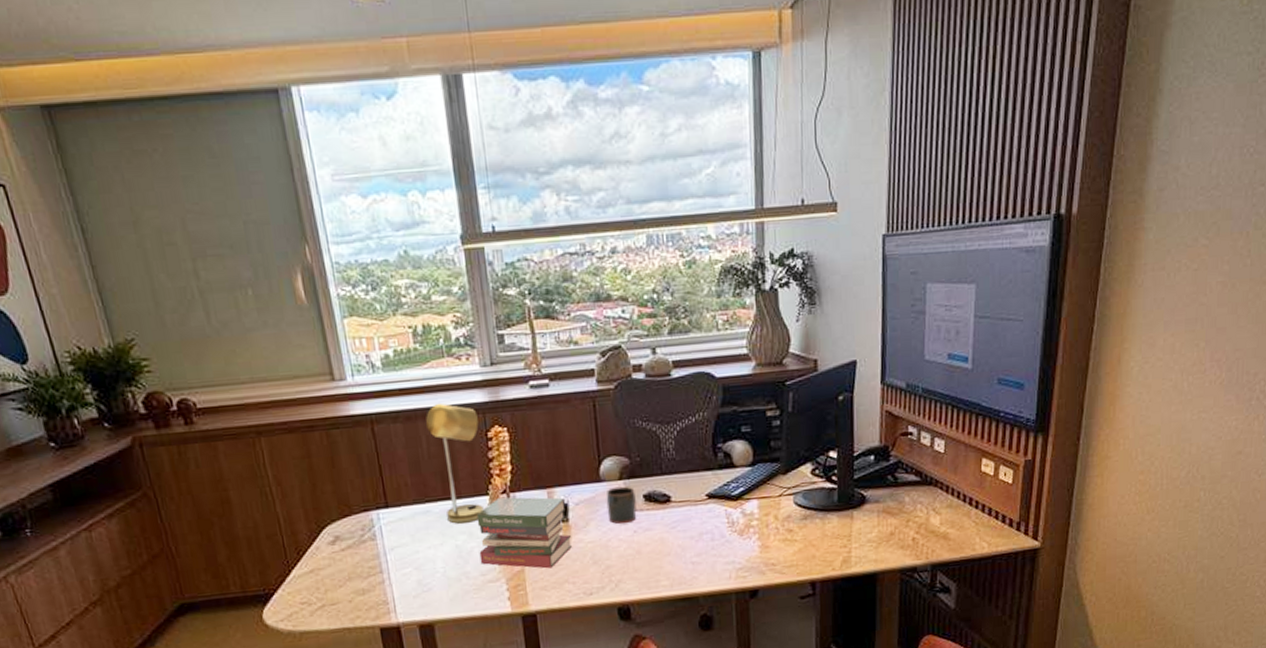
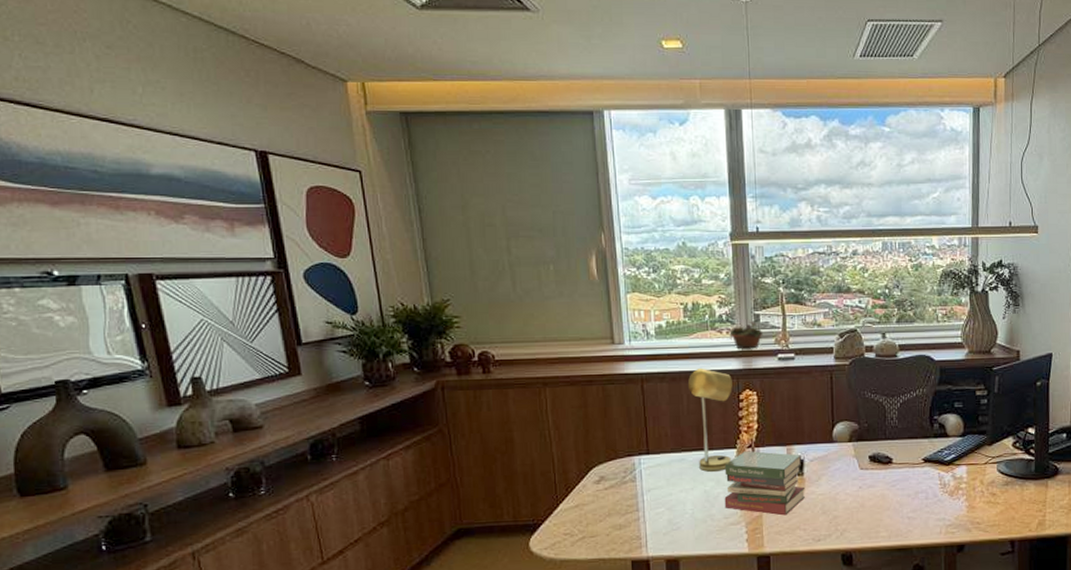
succulent planter: none [469,342,510,377] -> present [729,321,764,348]
mug: present [606,486,637,524] -> none [837,447,863,480]

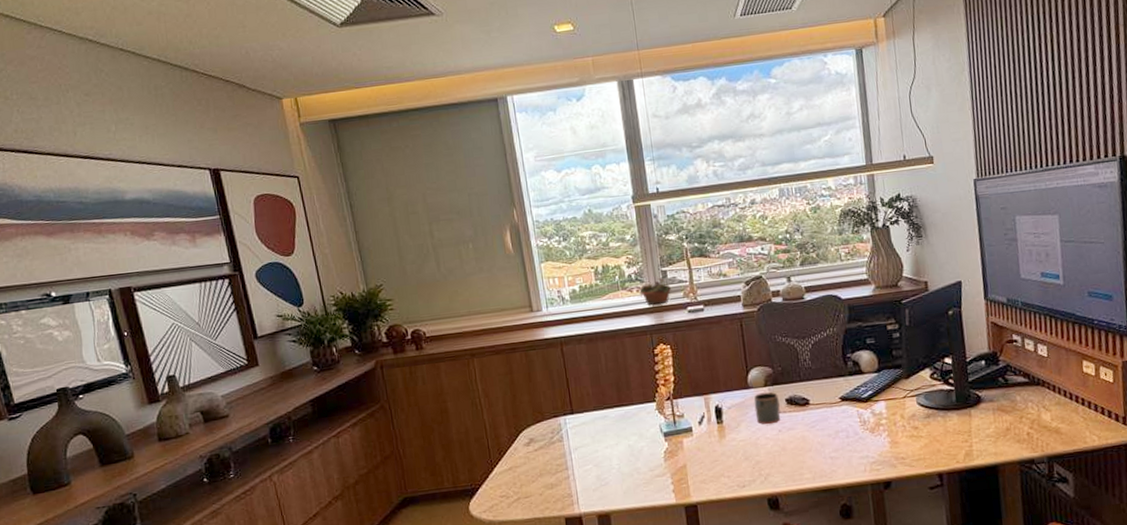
desk lamp: present [687,367,732,473] -> none [604,327,651,427]
books: present [724,450,805,516] -> none [645,402,726,464]
mug: none [837,447,863,480] -> present [753,392,781,424]

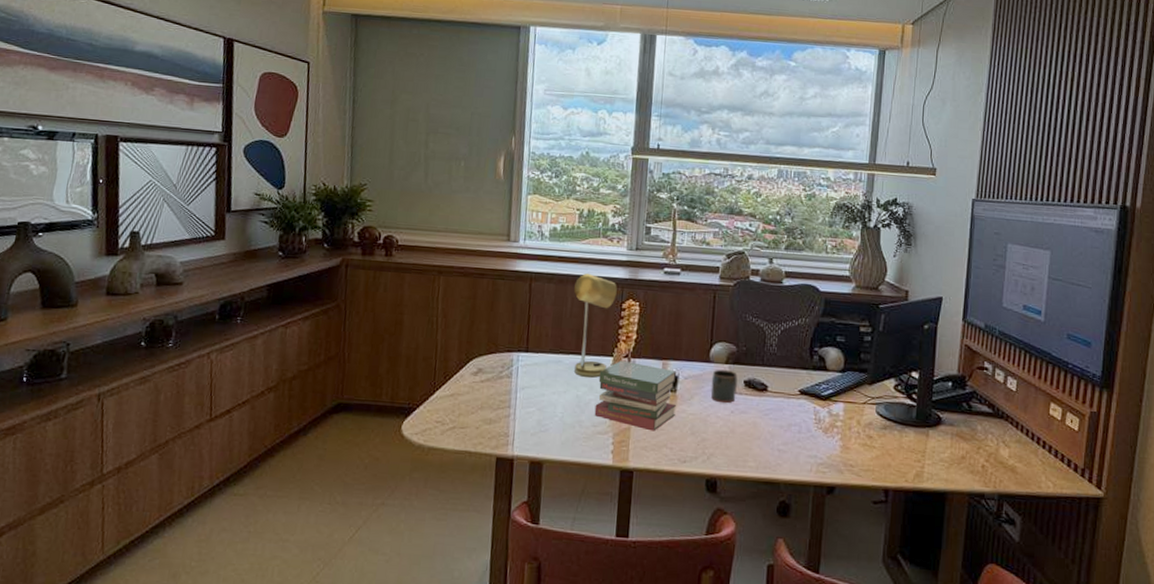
desk lamp: none [604,327,651,427] -> present [573,273,617,379]
succulent planter: present [639,277,672,305] -> none [619,232,653,259]
books: none [645,402,726,464] -> present [594,360,676,431]

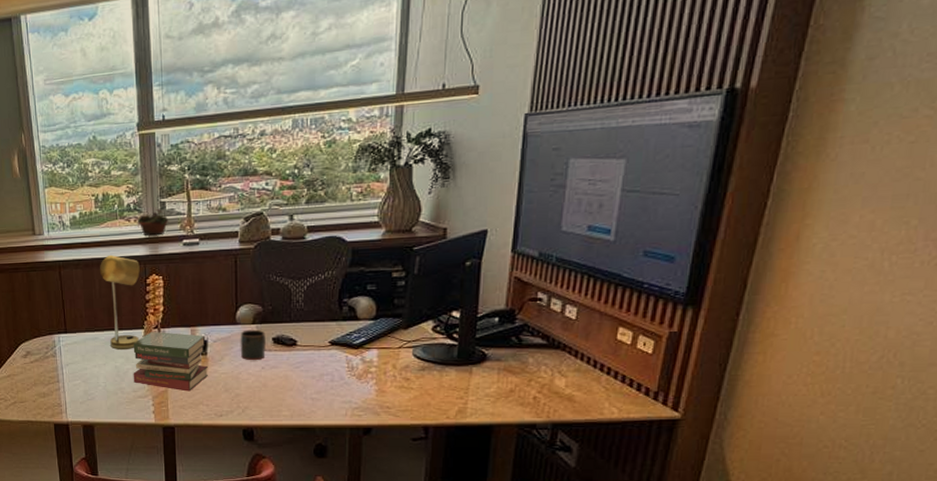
succulent planter: none [619,232,653,259] -> present [137,208,169,235]

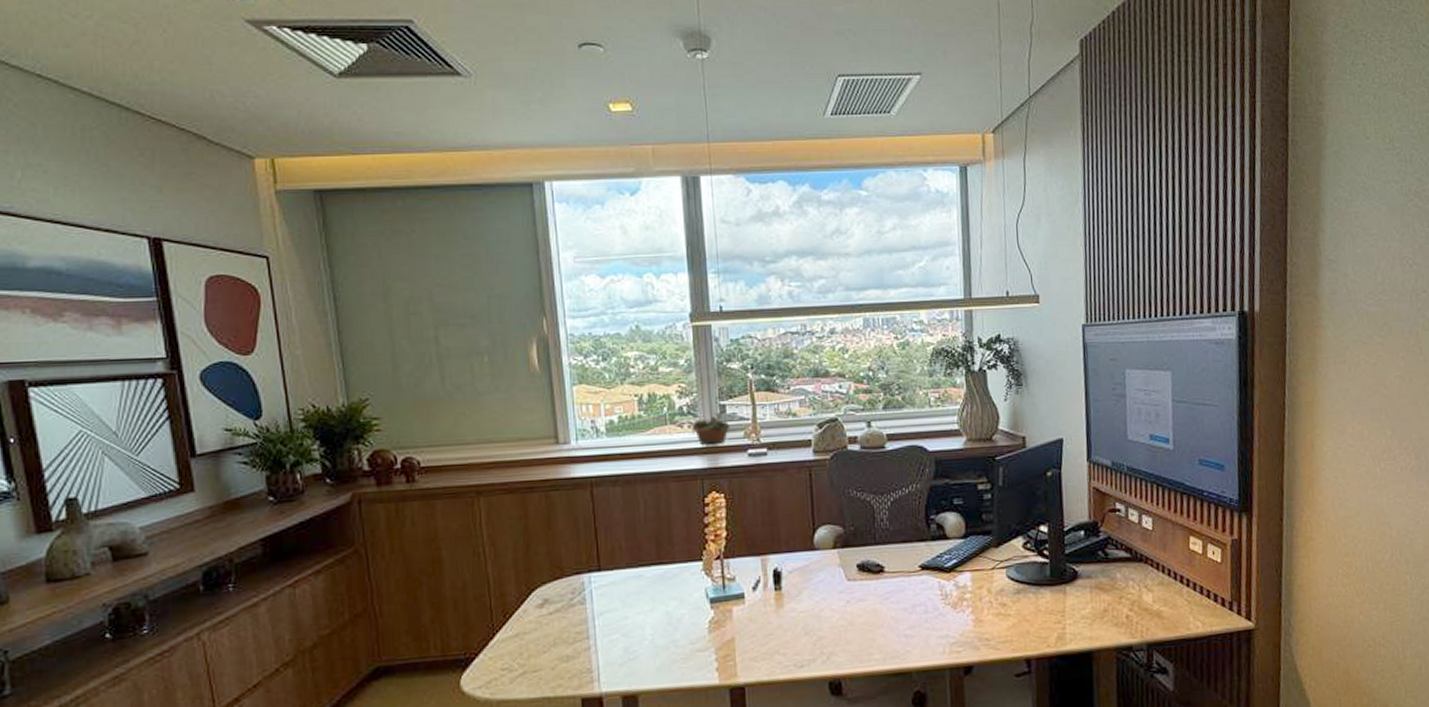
desk lamp: present [99,254,140,351] -> none [644,468,696,591]
books: present [133,331,208,392] -> none [689,563,784,639]
mug: present [240,329,266,360] -> none [819,555,850,593]

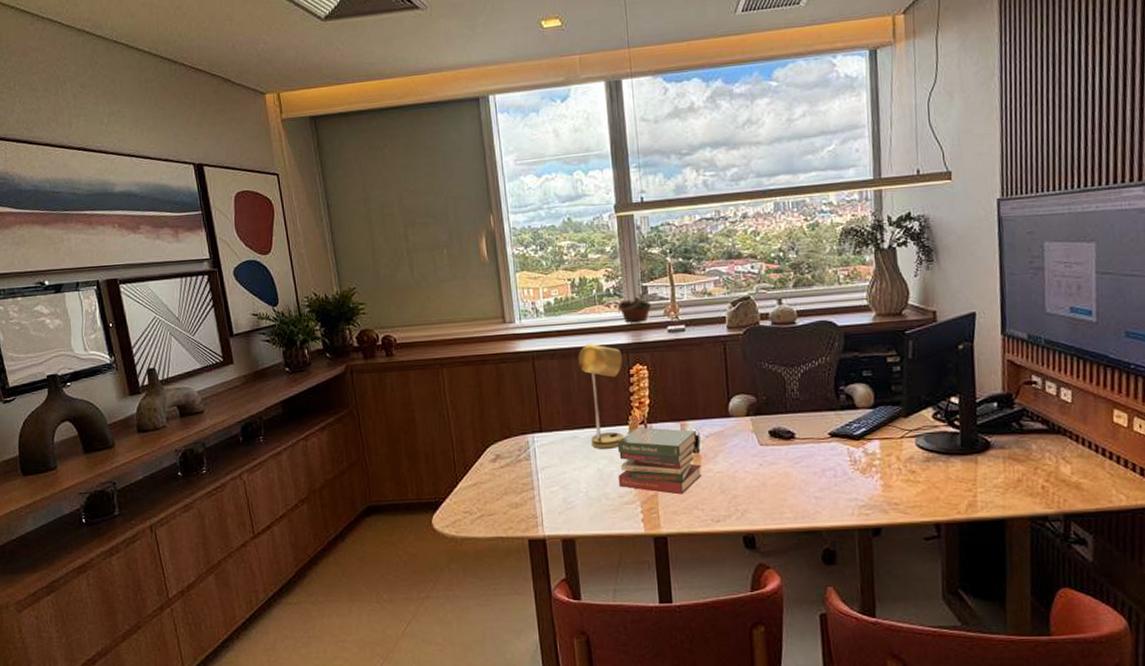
desk lamp: none [644,468,696,591] -> present [577,343,623,450]
books: none [689,563,784,639] -> present [617,427,701,495]

